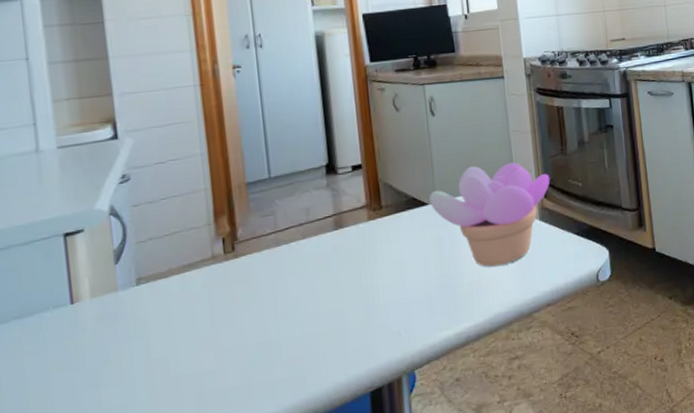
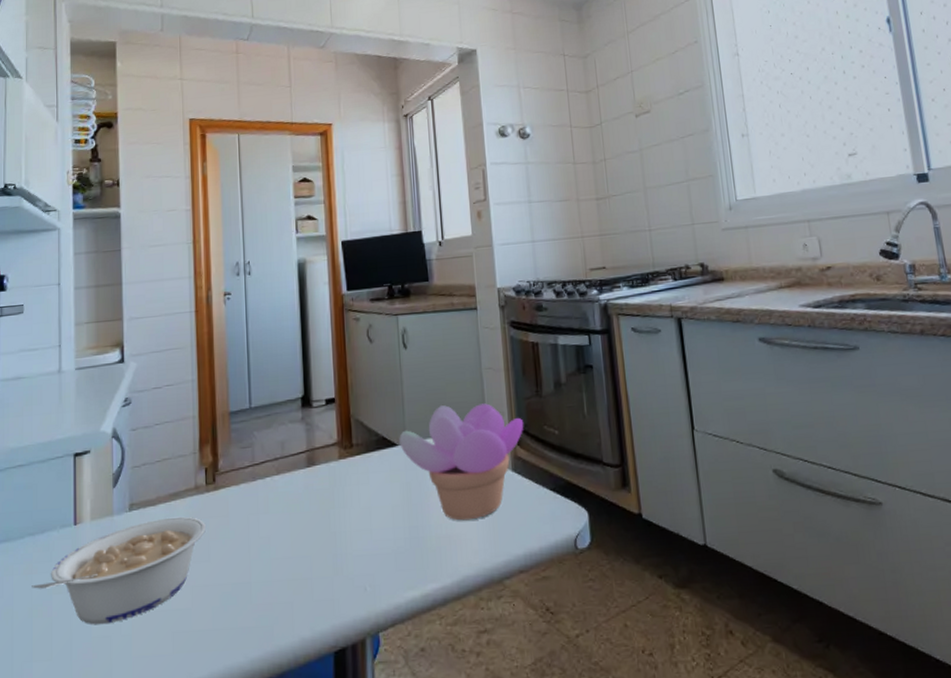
legume: none [23,285,227,398] -> present [32,516,206,625]

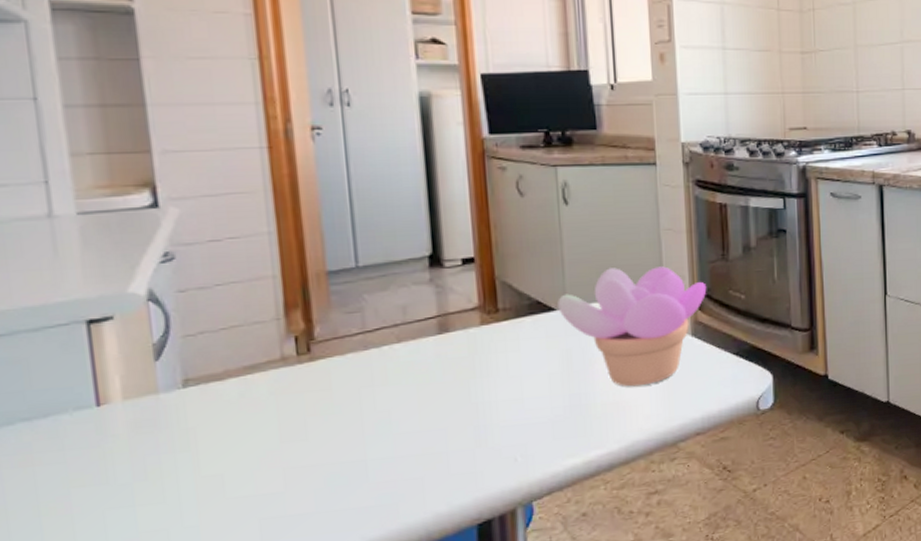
legume: present [32,516,206,625] -> none [35,391,300,519]

